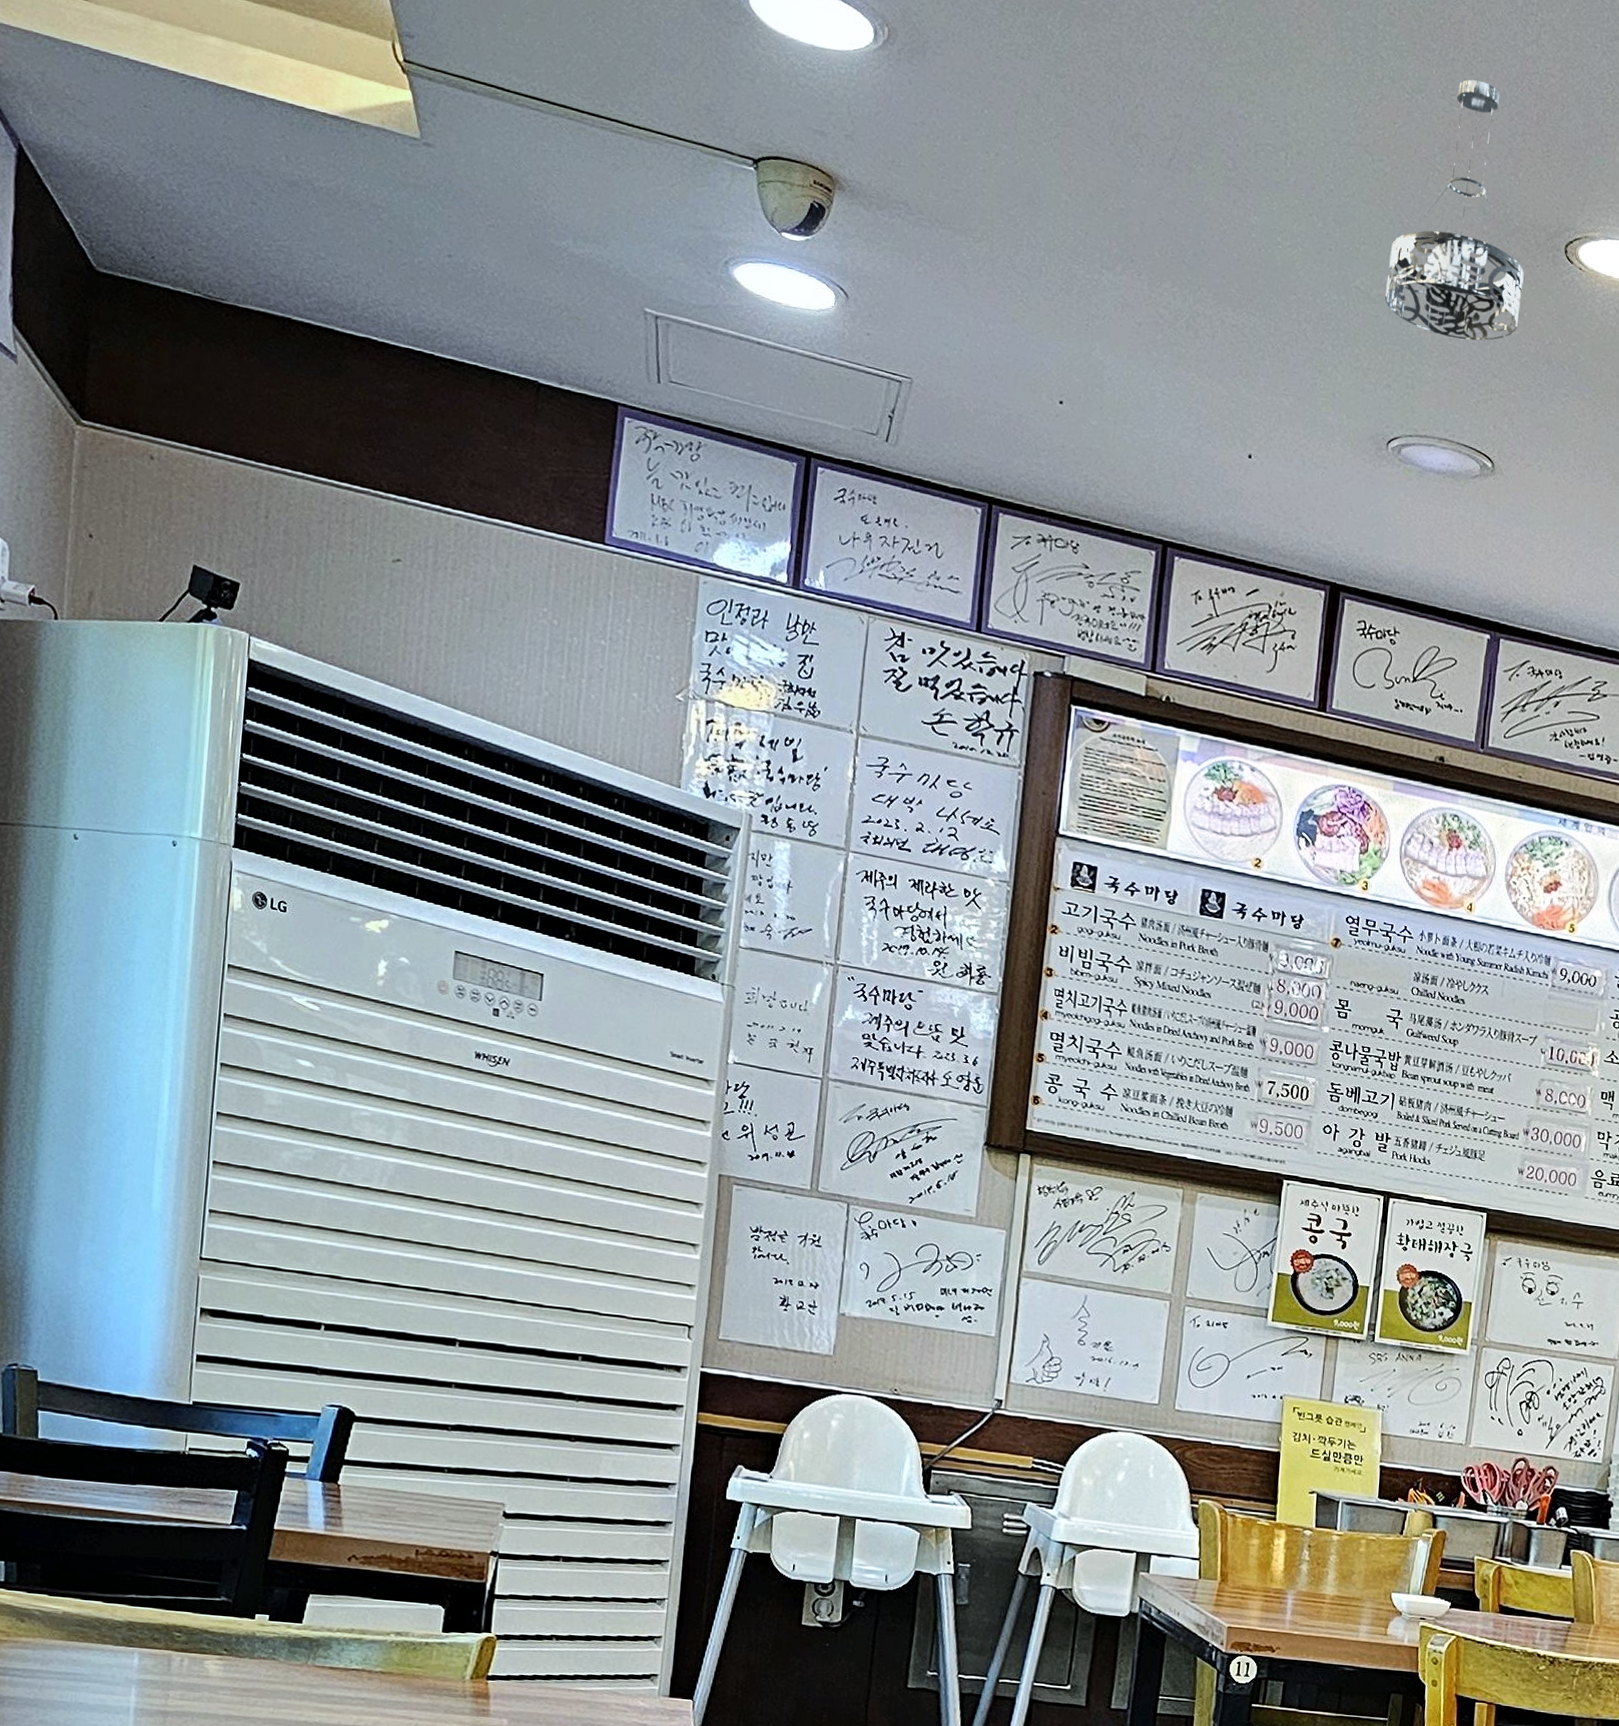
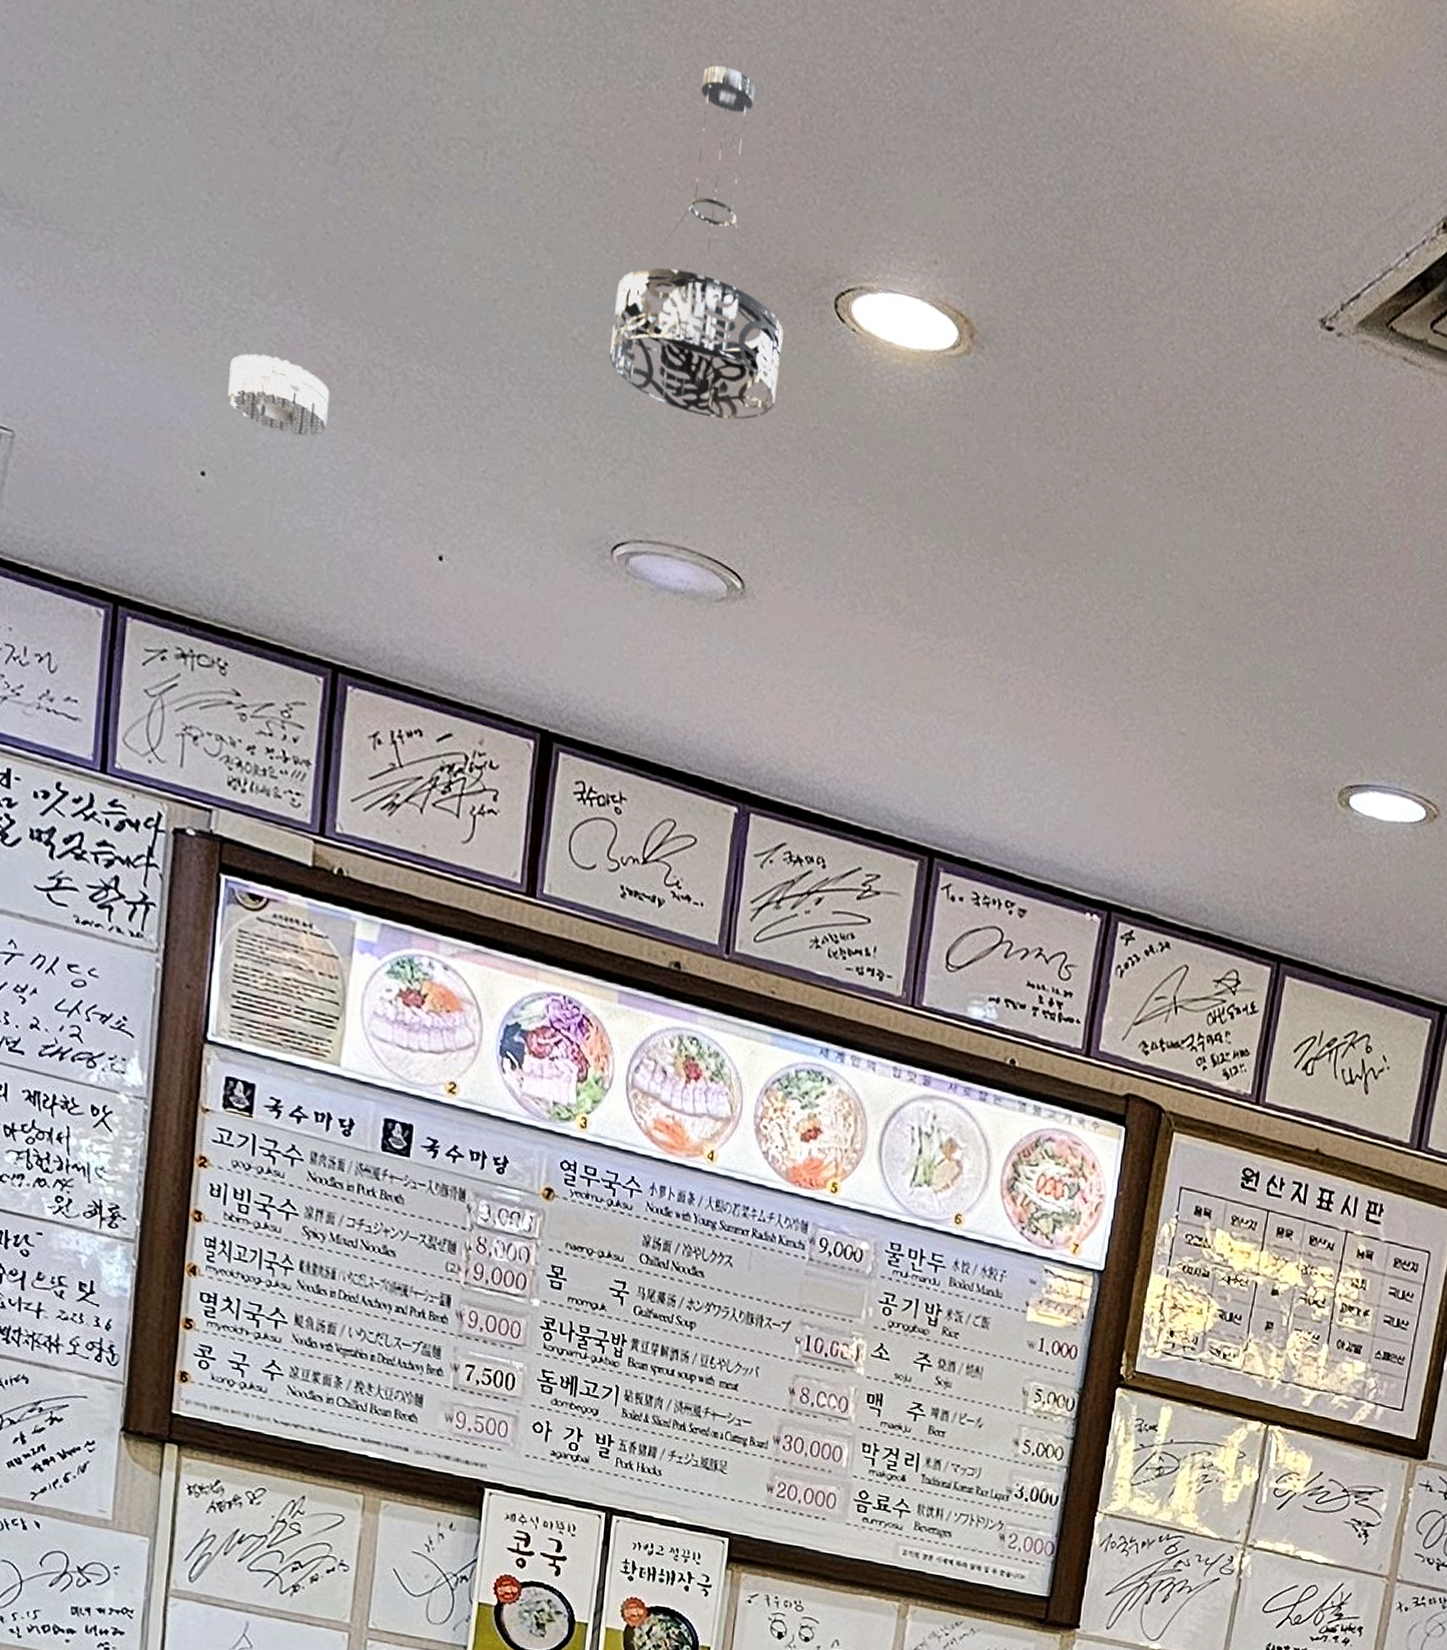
smoke detector: none [1081,311,1163,371] -> present [228,353,330,437]

